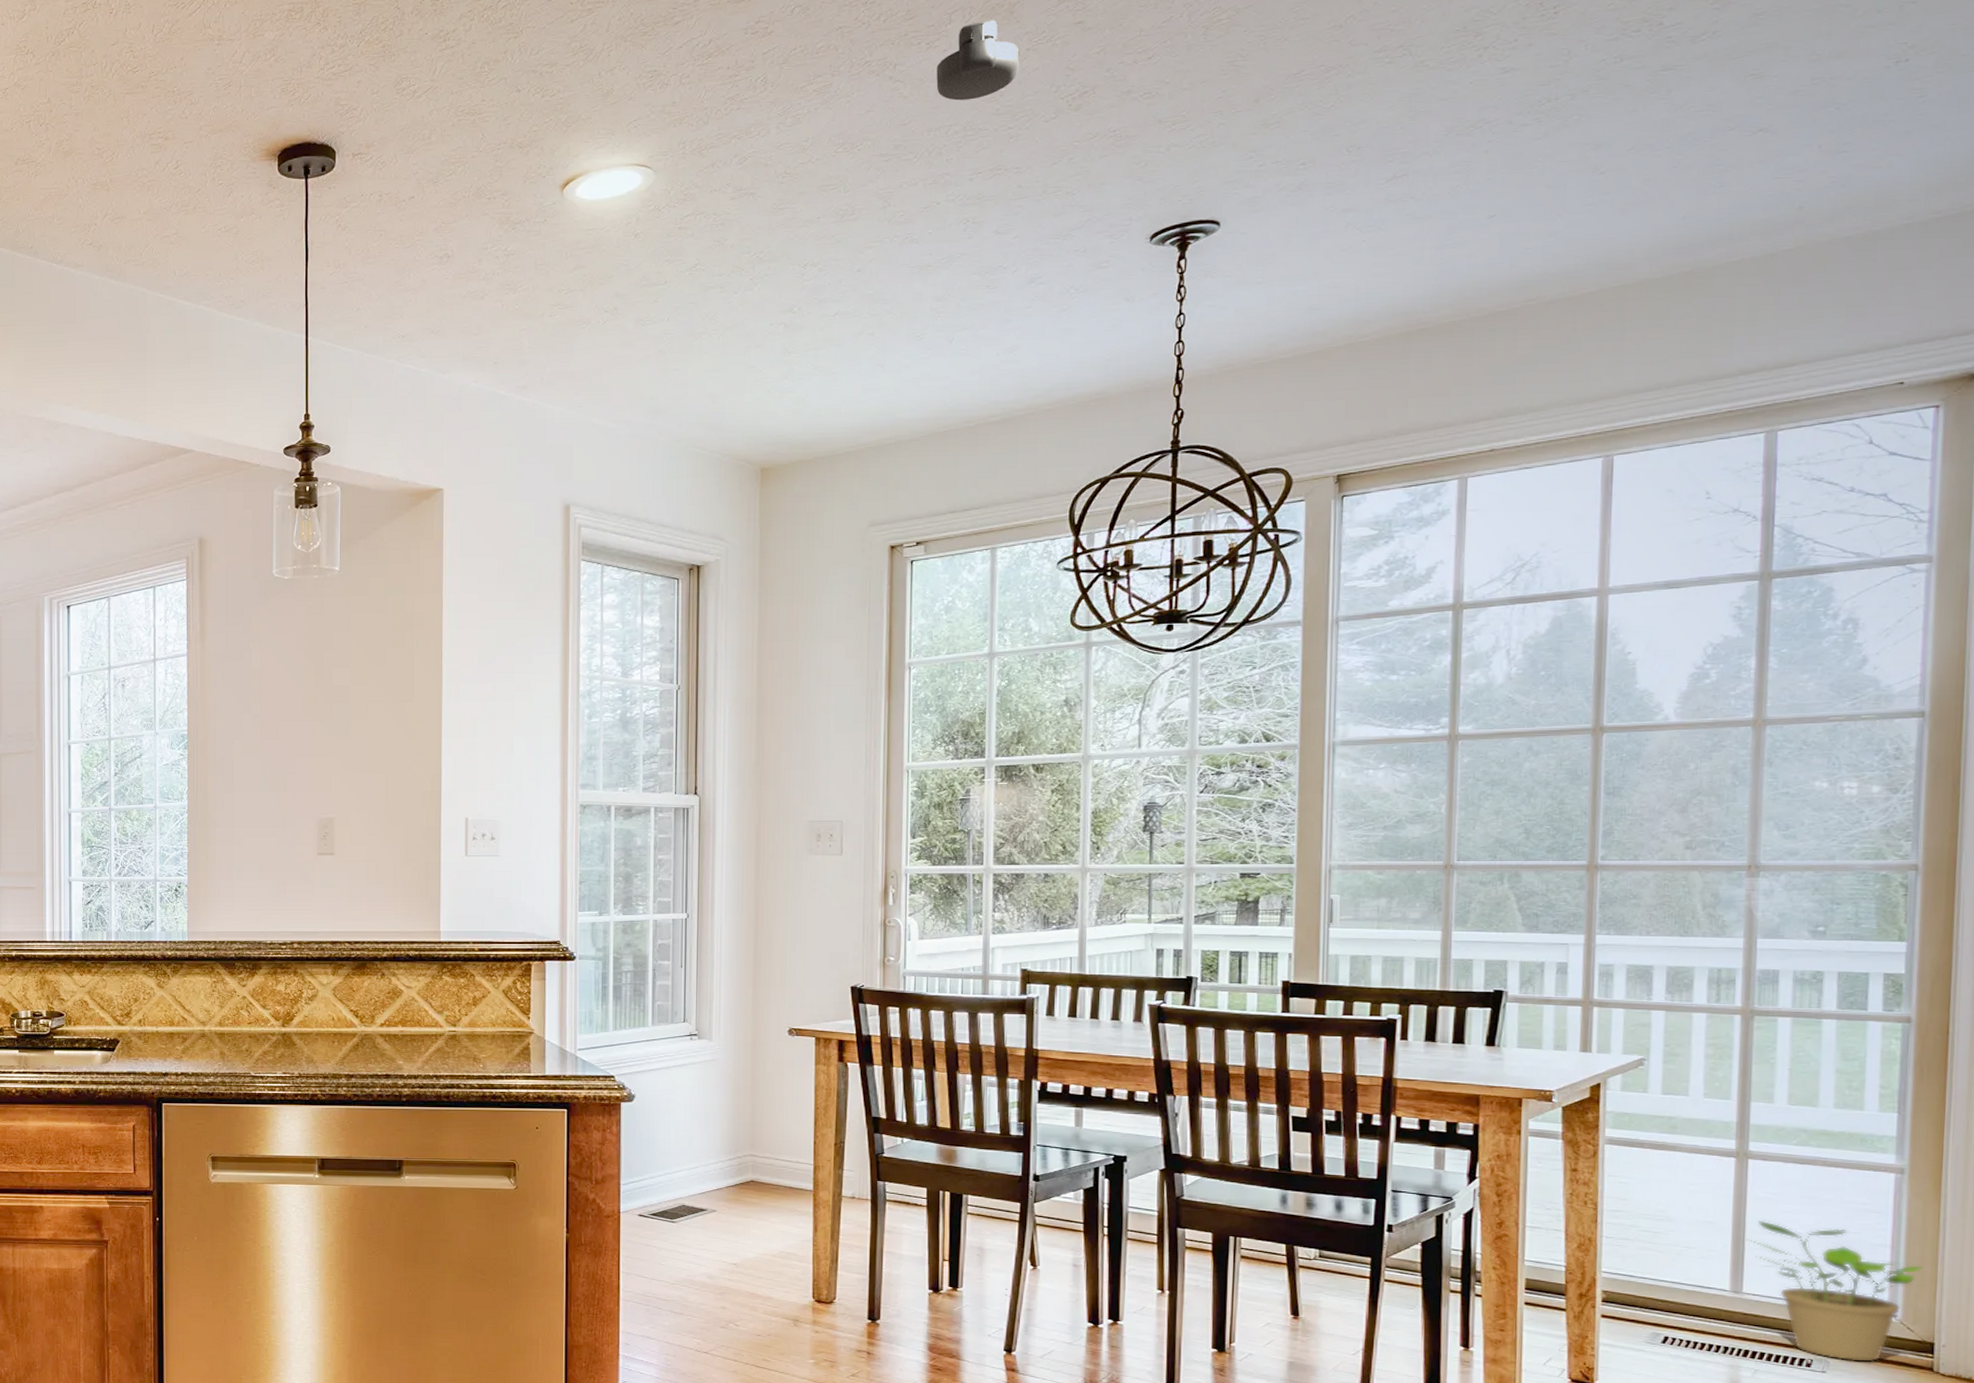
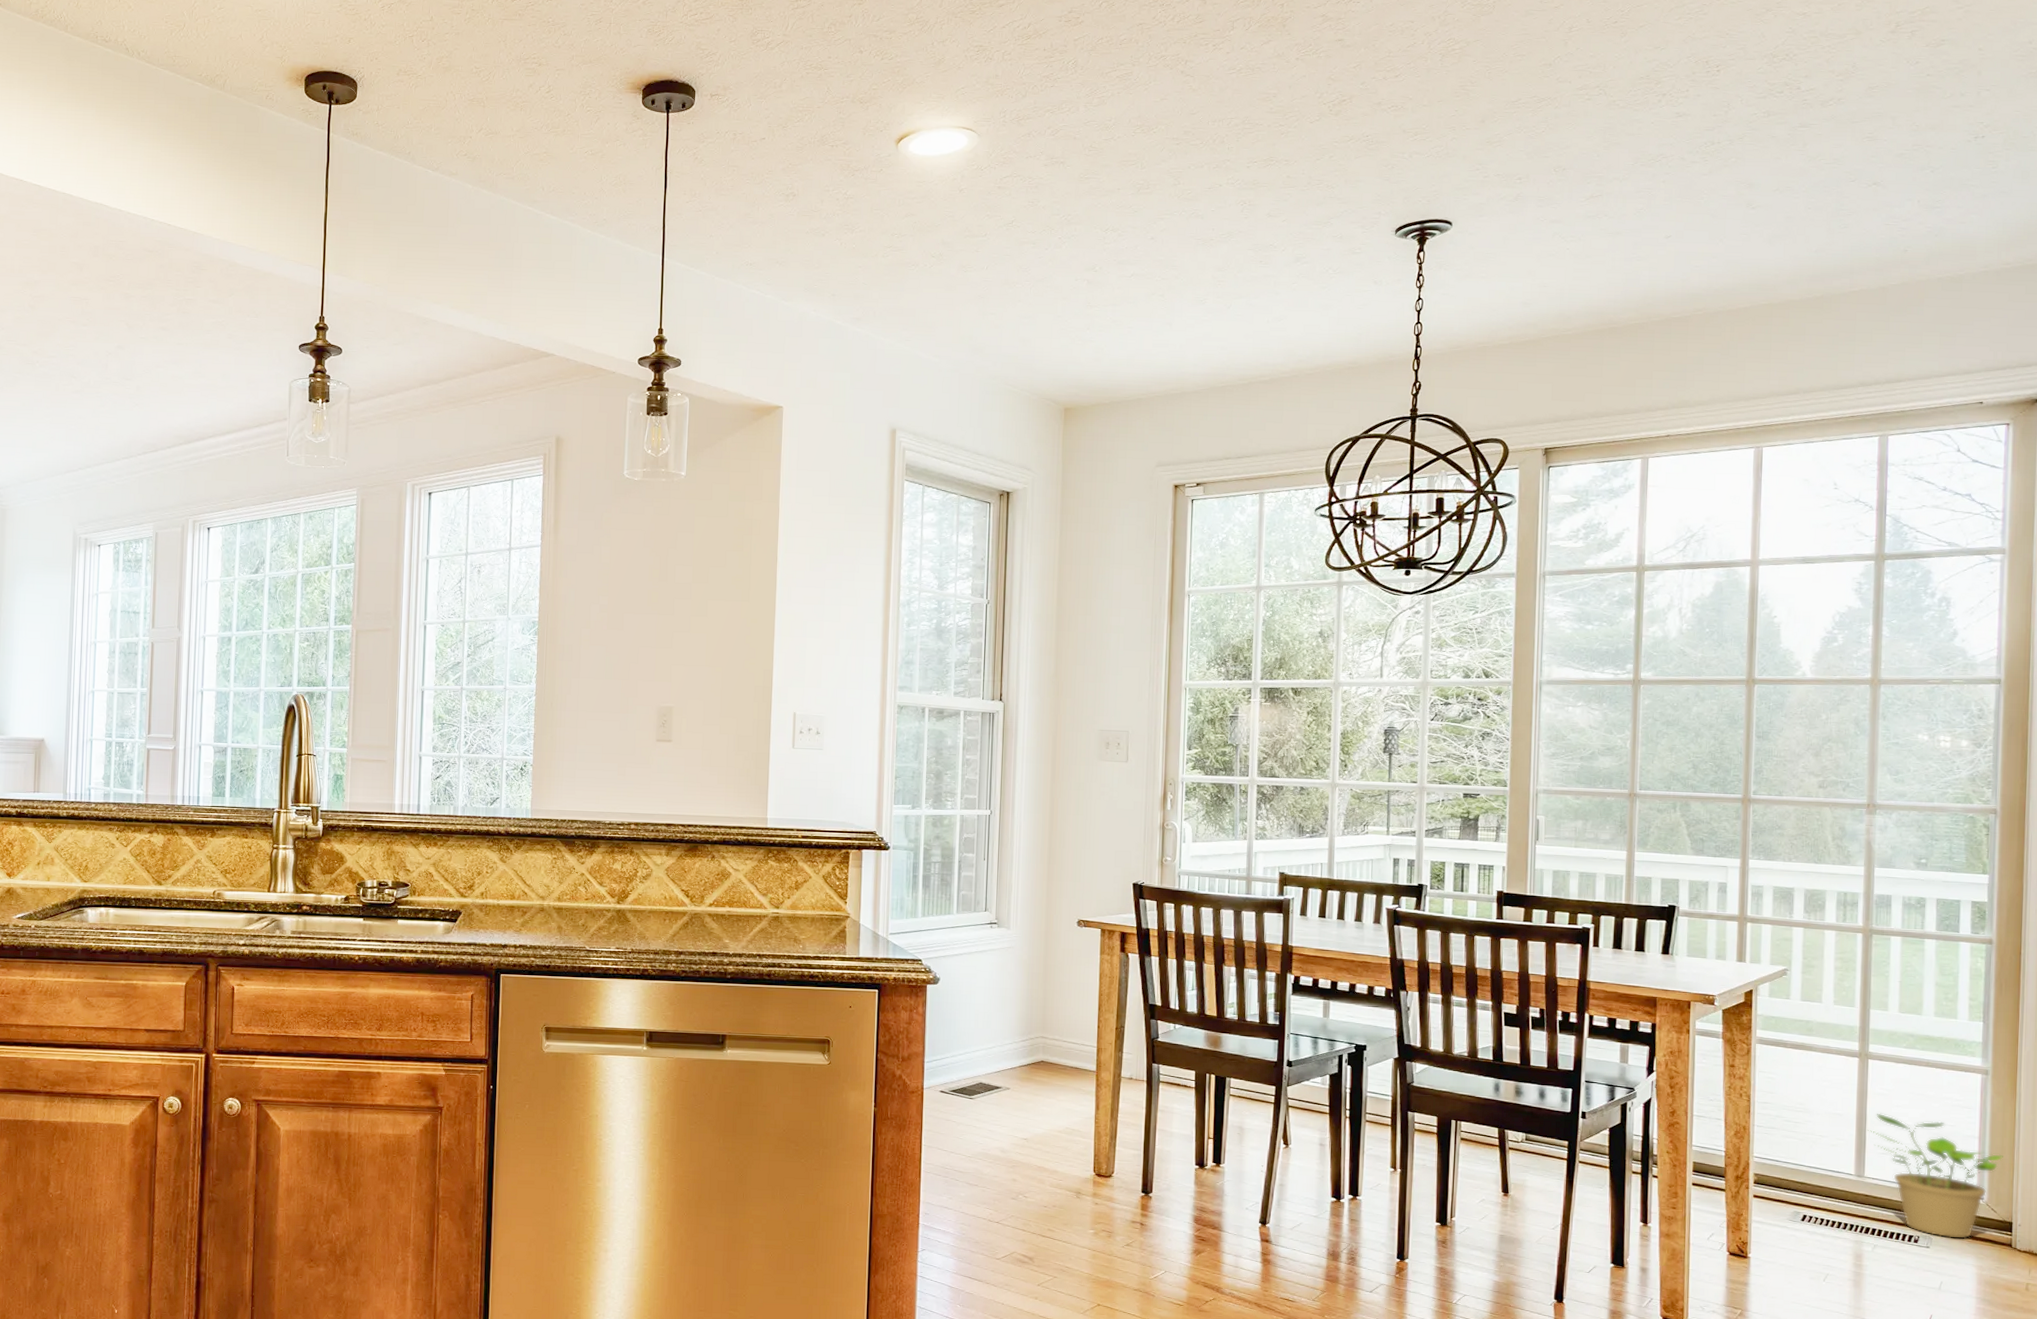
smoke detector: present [936,19,1020,101] -> none [1220,30,1290,98]

